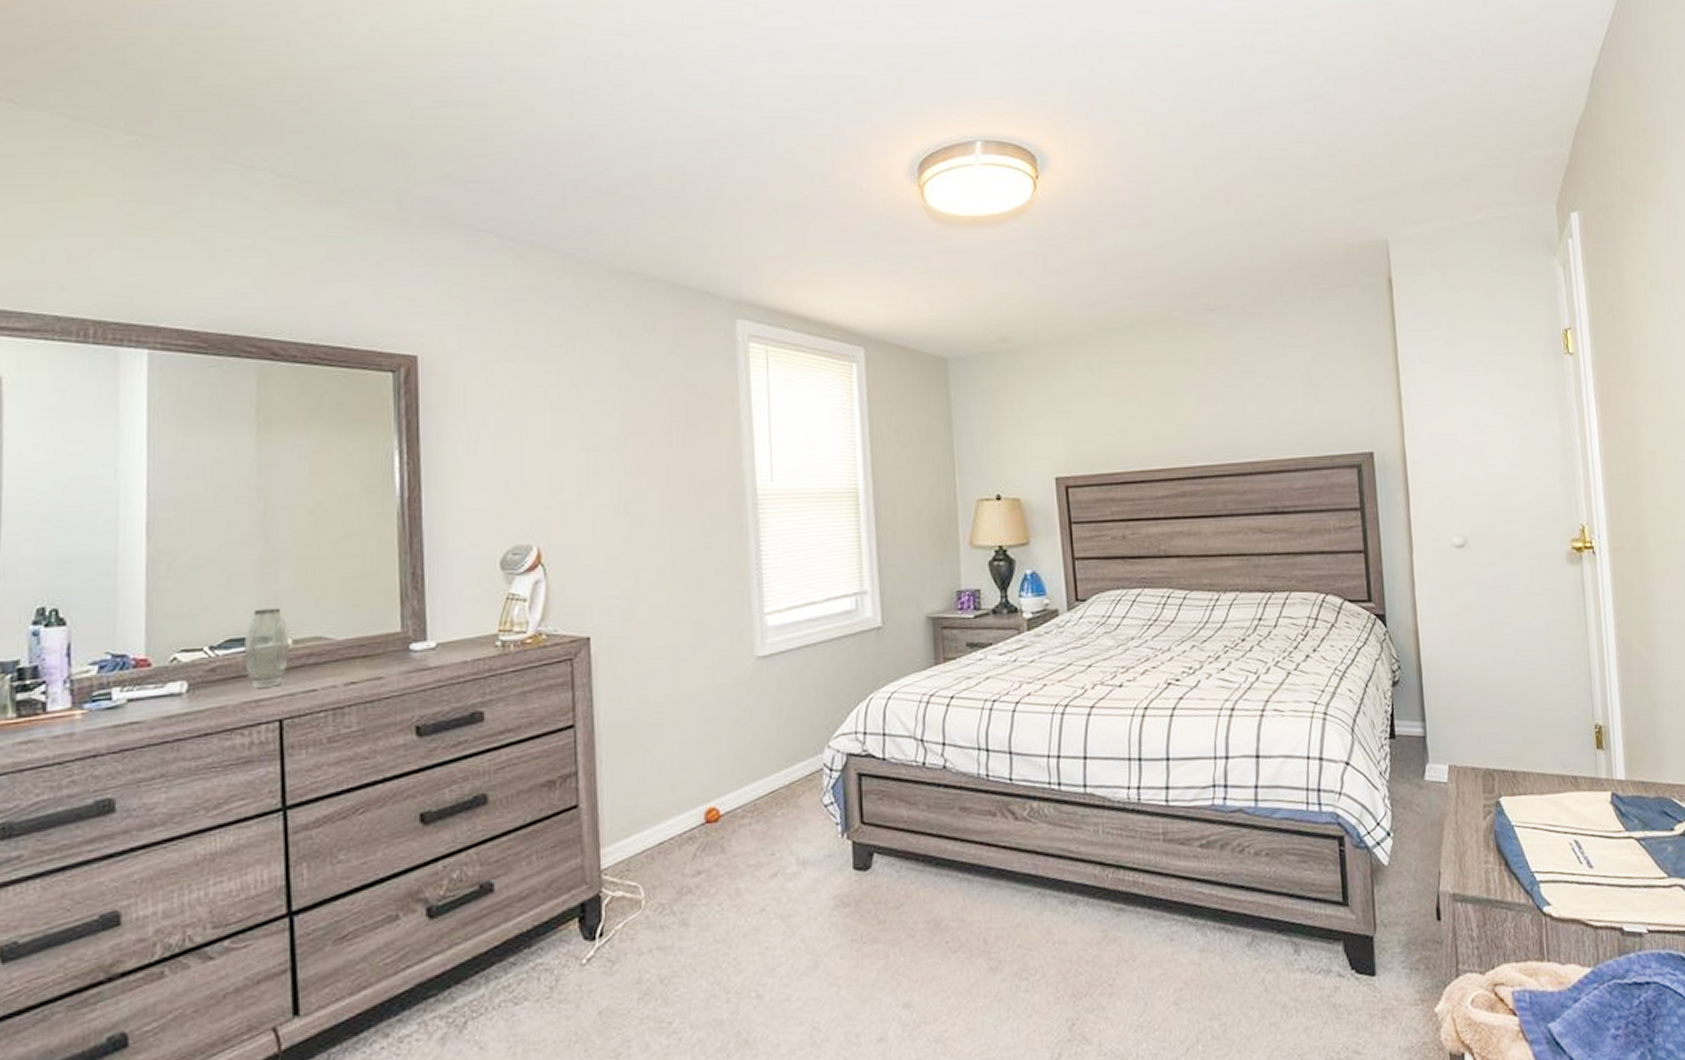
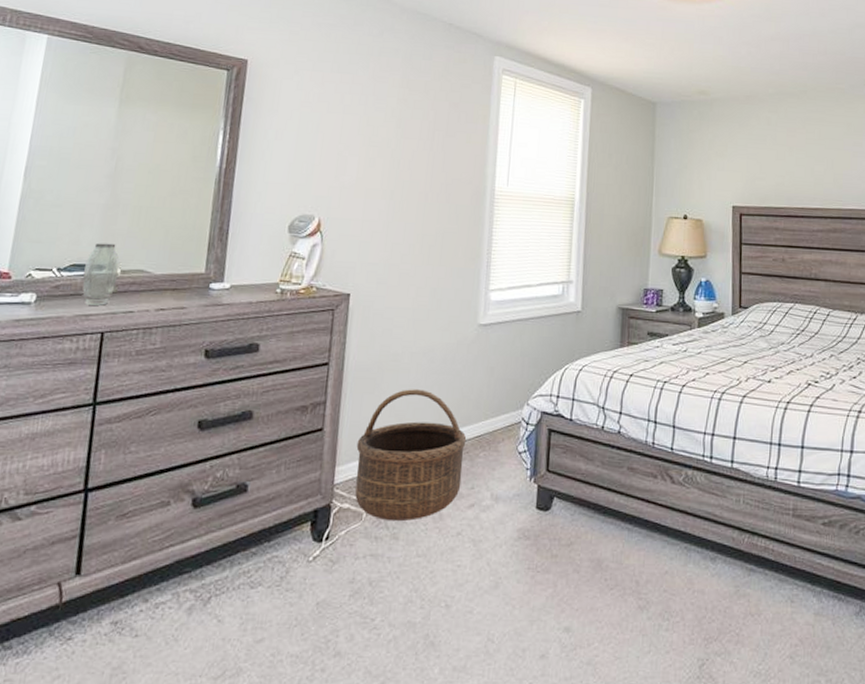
basket: none [623,744,759,905] -> present [355,389,467,522]

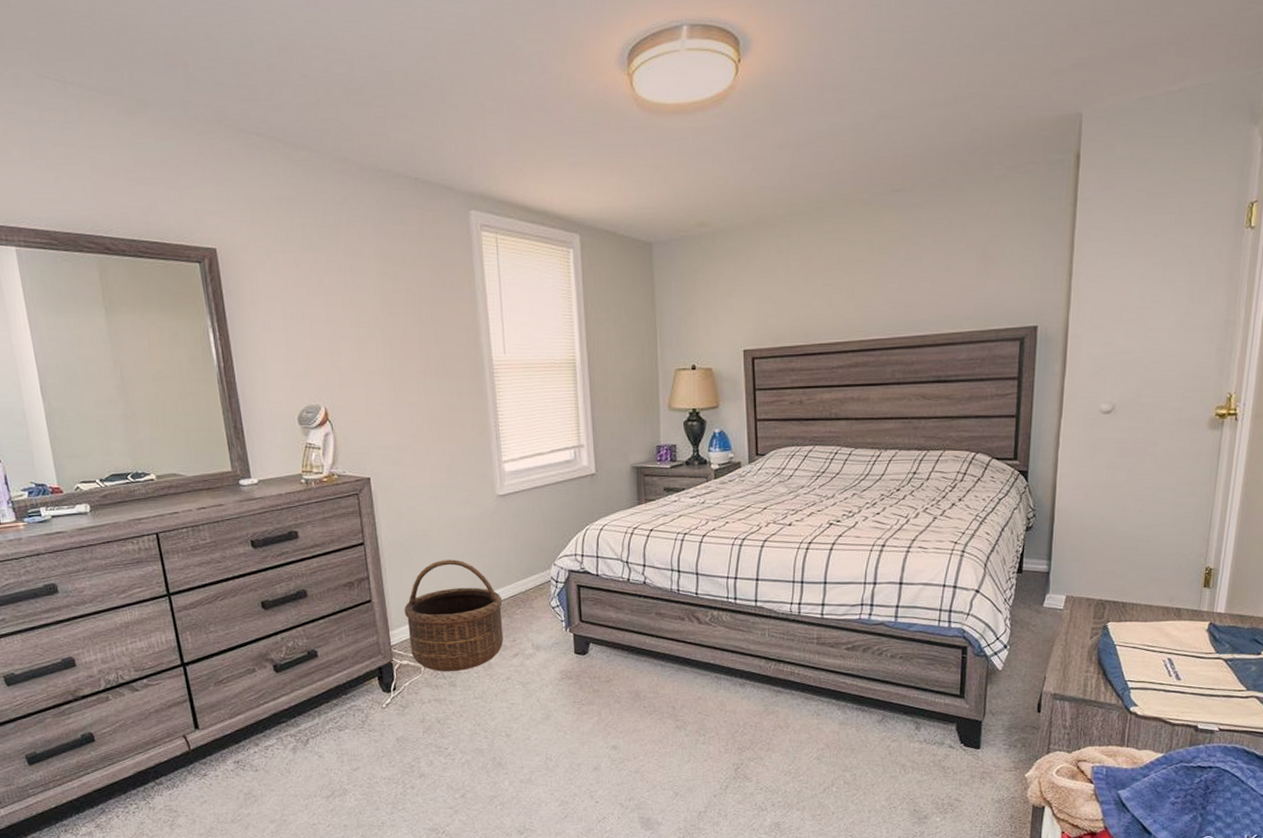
vase: present [82,243,120,306] -> none [123,452,156,510]

